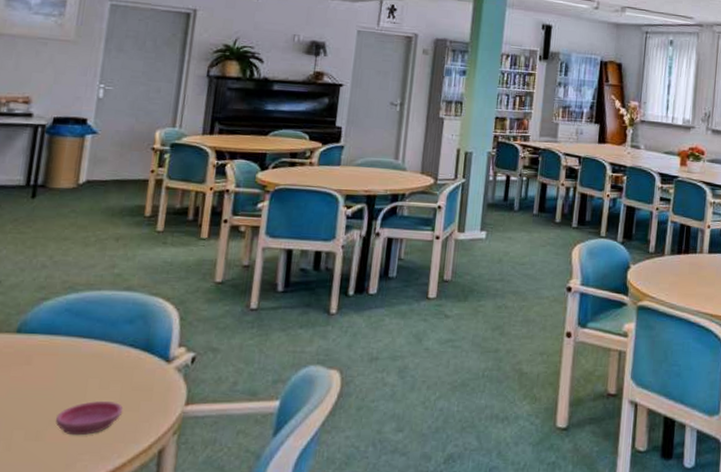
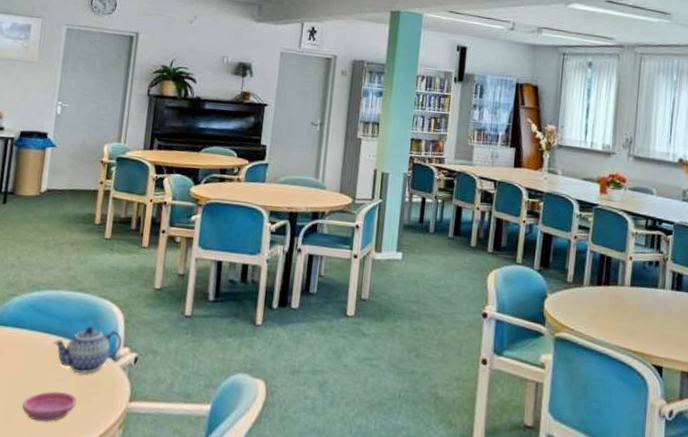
teapot: none [94,327,178,380] -> present [53,326,123,374]

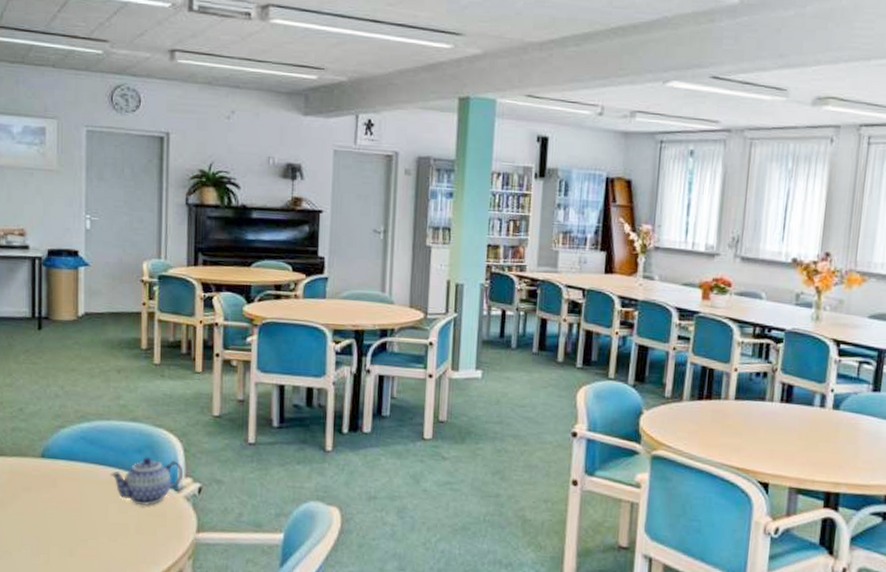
saucer: present [22,391,77,422] -> none [85,524,142,555]

